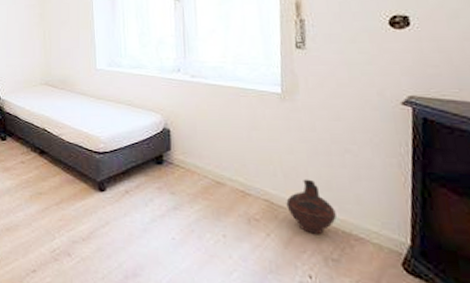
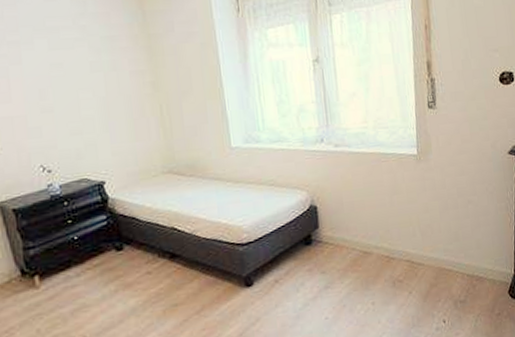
ceramic jug: present [286,179,336,235] -> none [424,233,463,284]

